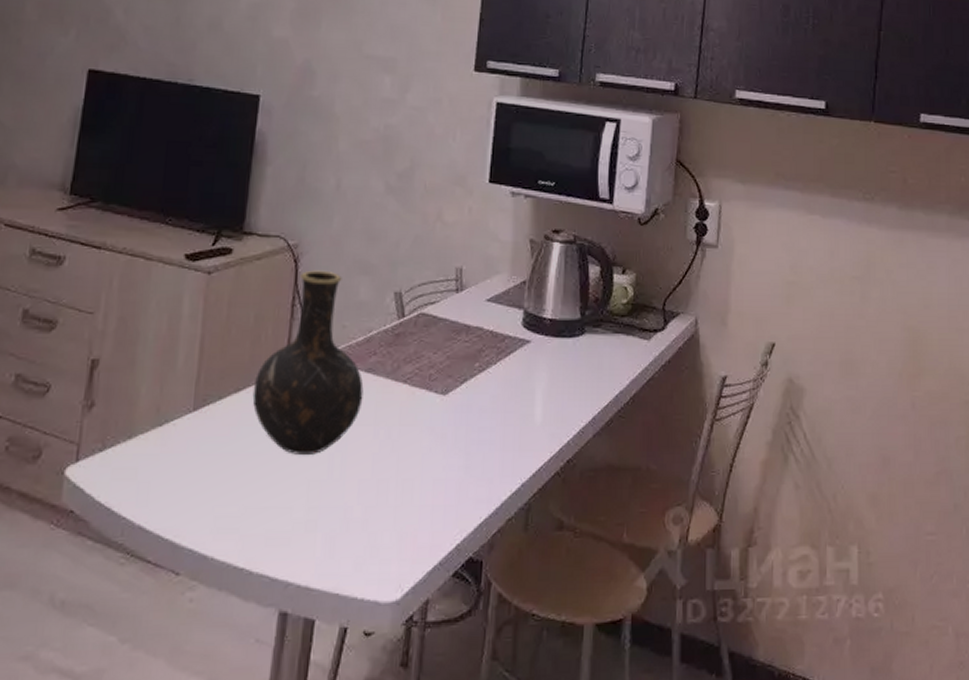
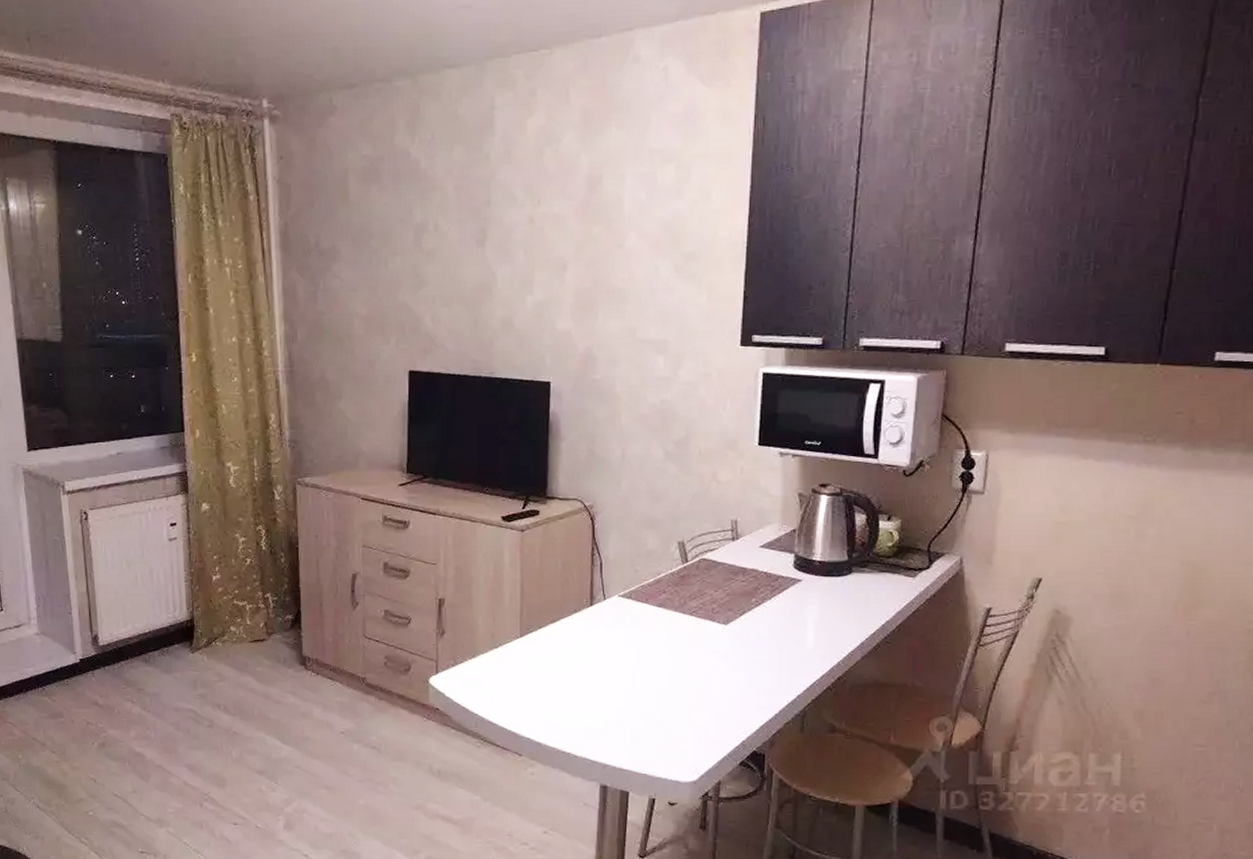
vase: present [252,270,364,455] -> none [566,526,656,670]

